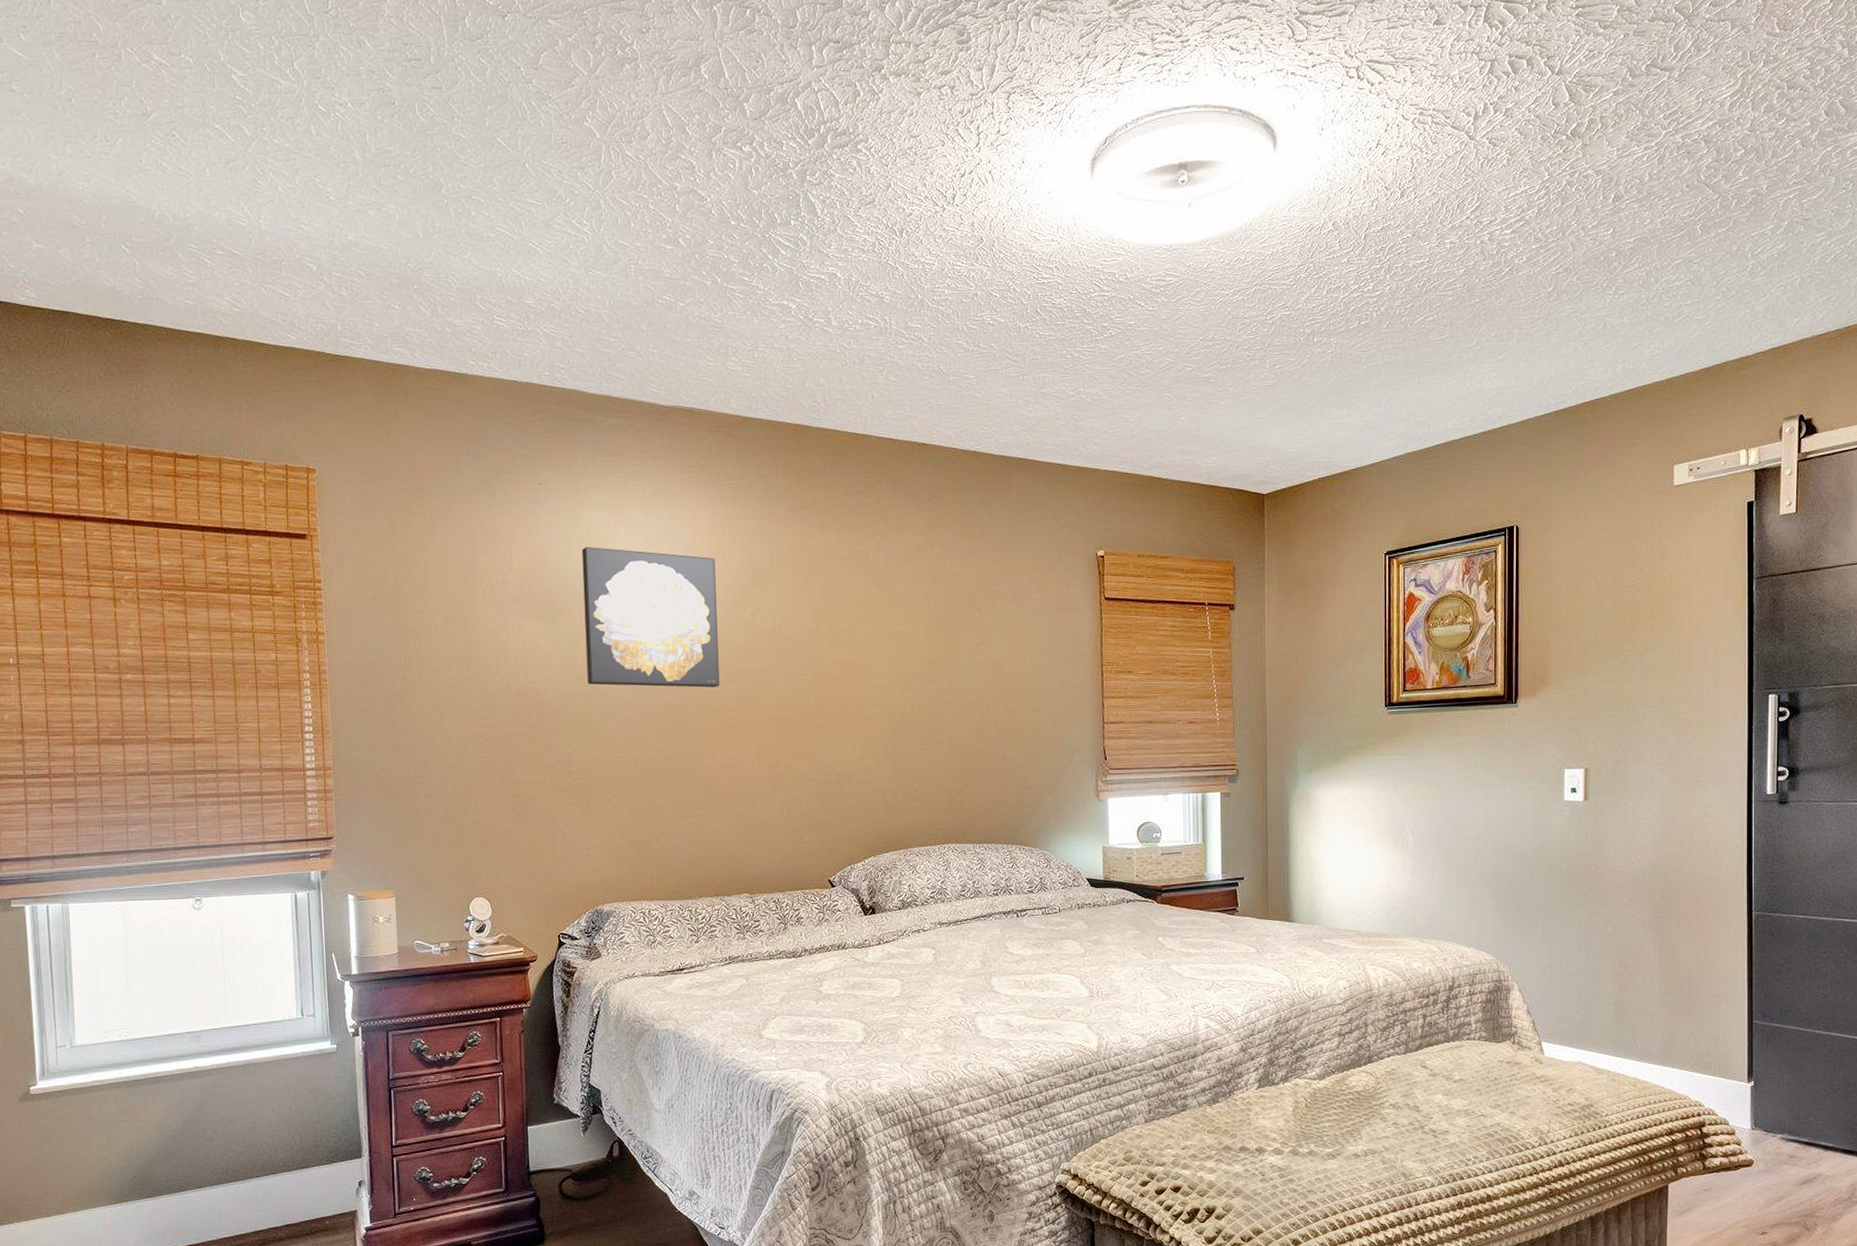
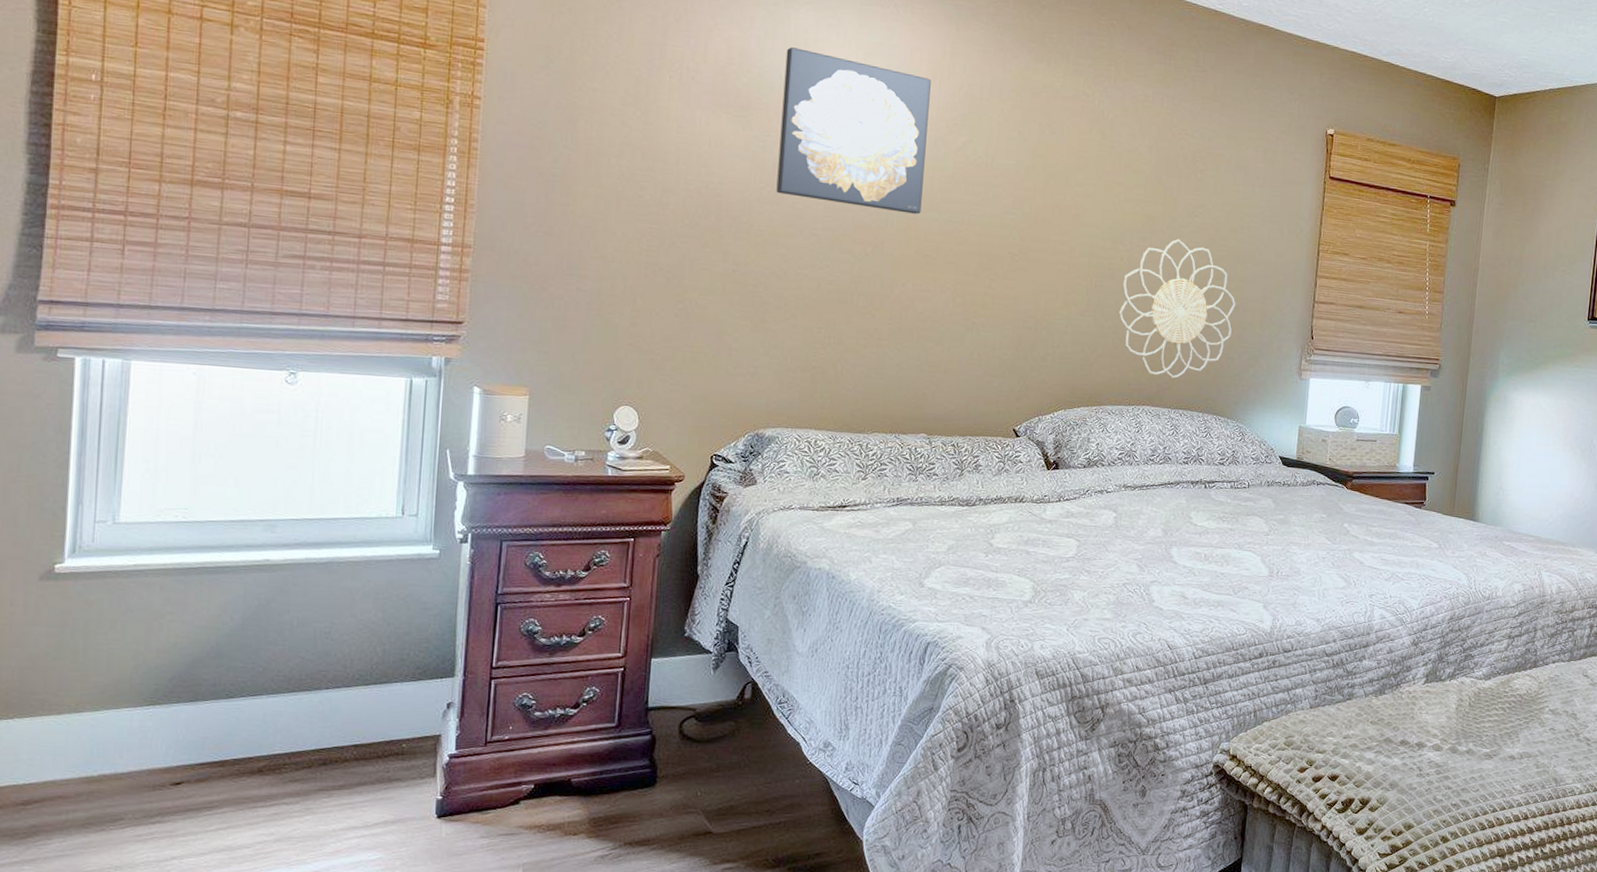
decorative wall piece: none [915,678,1027,814] -> present [1119,238,1236,379]

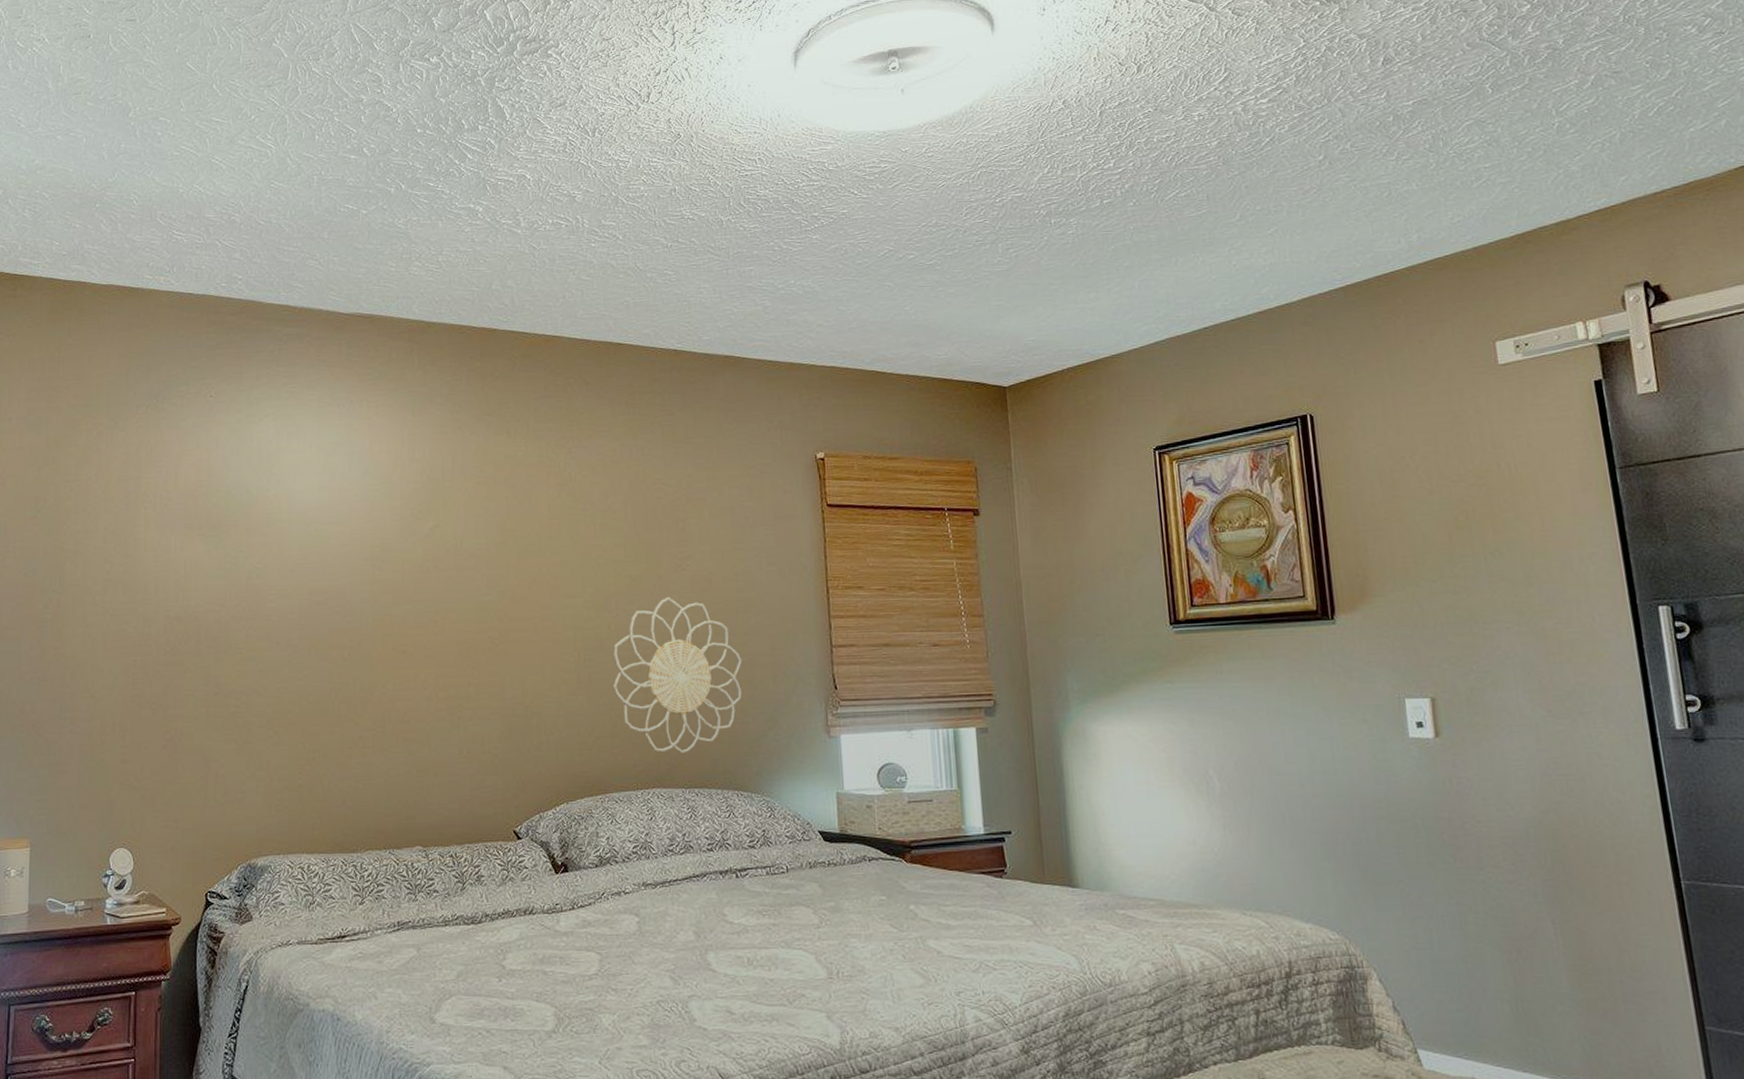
wall art: present [776,47,931,214] -> none [251,460,394,610]

